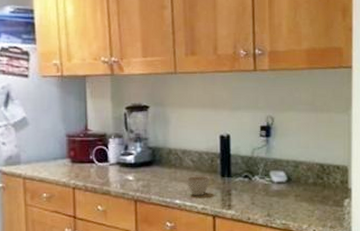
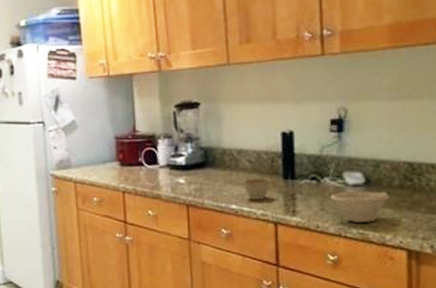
bowl: none [260,187,306,214] -> present [330,190,389,222]

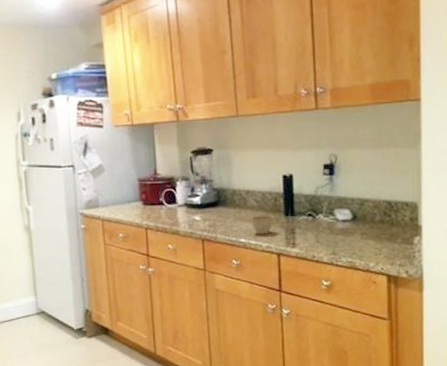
bowl: present [330,190,389,222] -> none [324,225,372,252]

